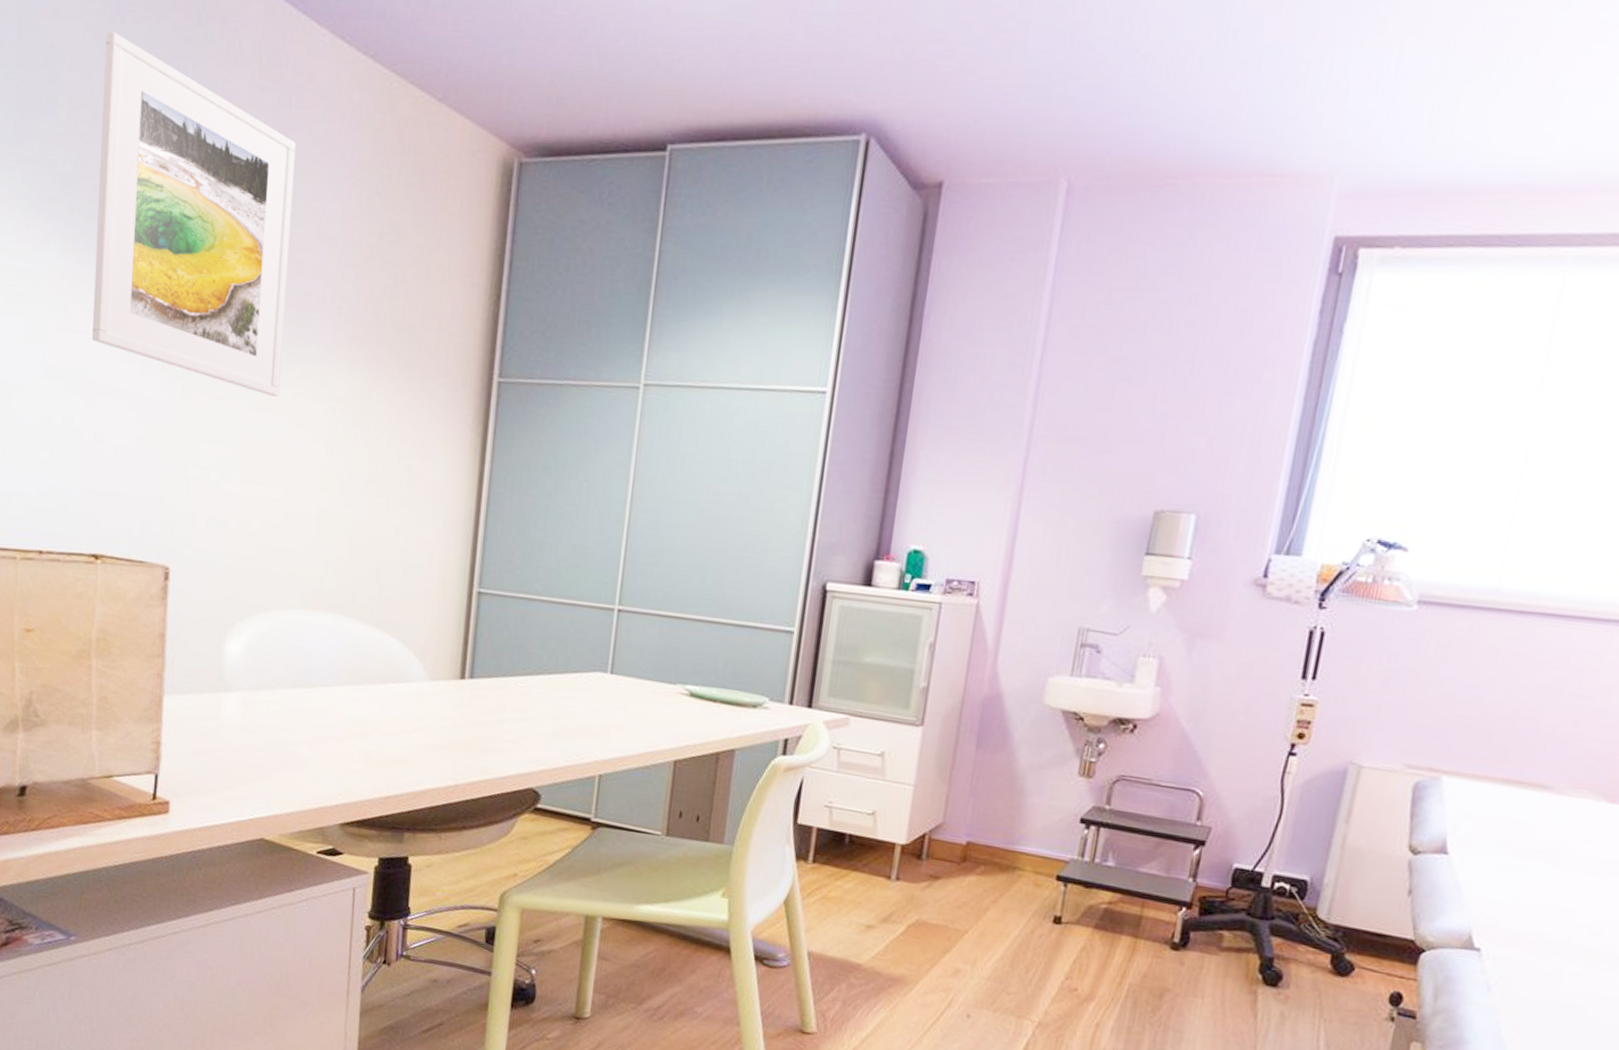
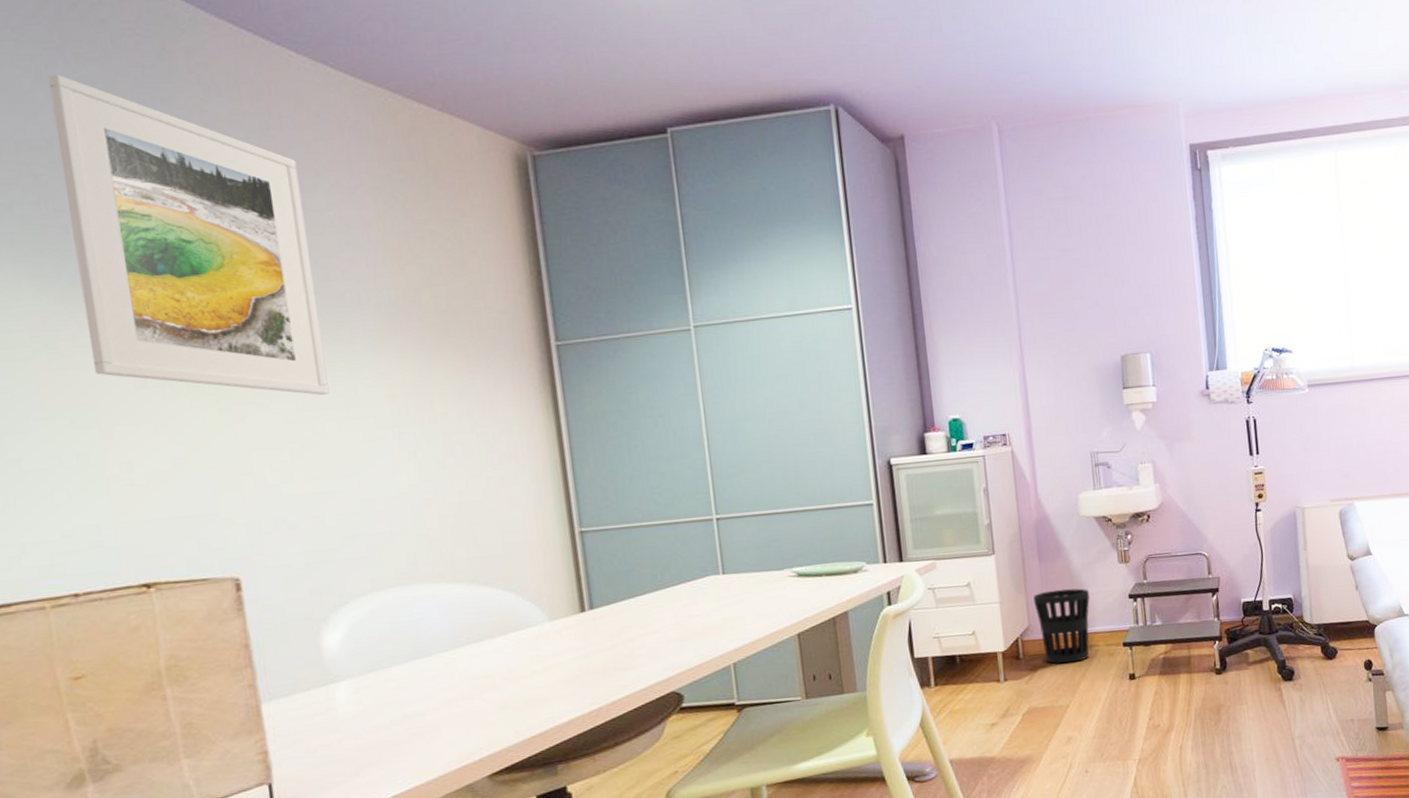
wastebasket: none [952,786,1030,883] -> present [1033,588,1090,664]

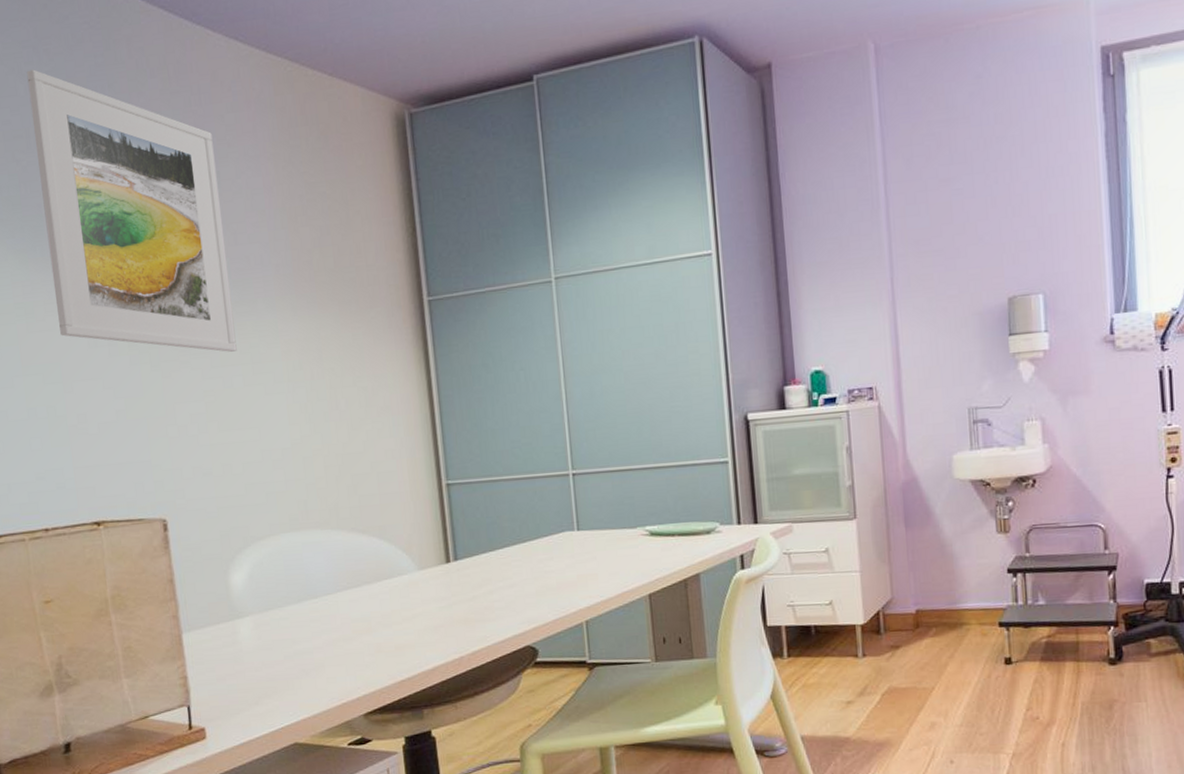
wastebasket: present [1033,588,1090,664] -> none [898,559,962,642]

